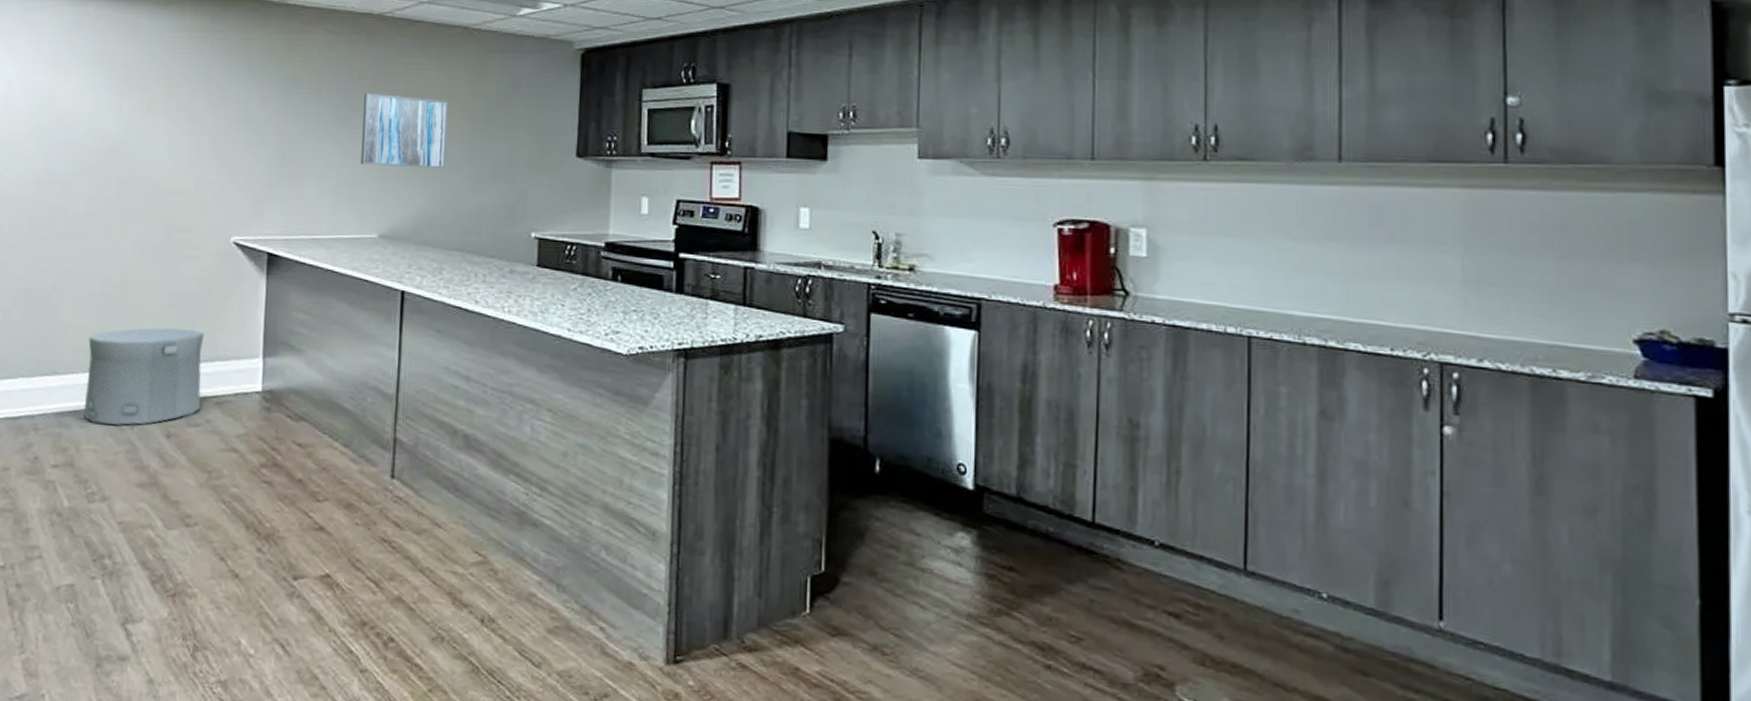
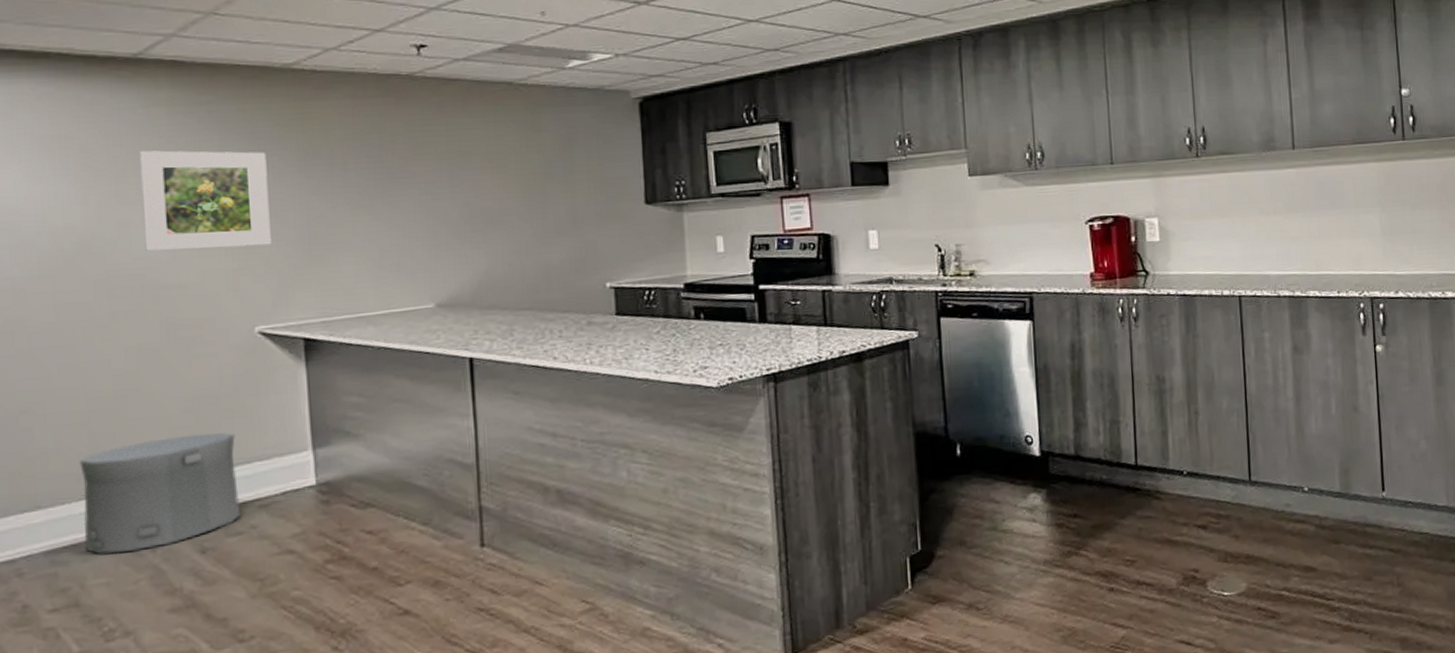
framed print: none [158,70,258,163] -> present [140,150,271,251]
wall art: present [360,94,448,169] -> none [401,158,505,234]

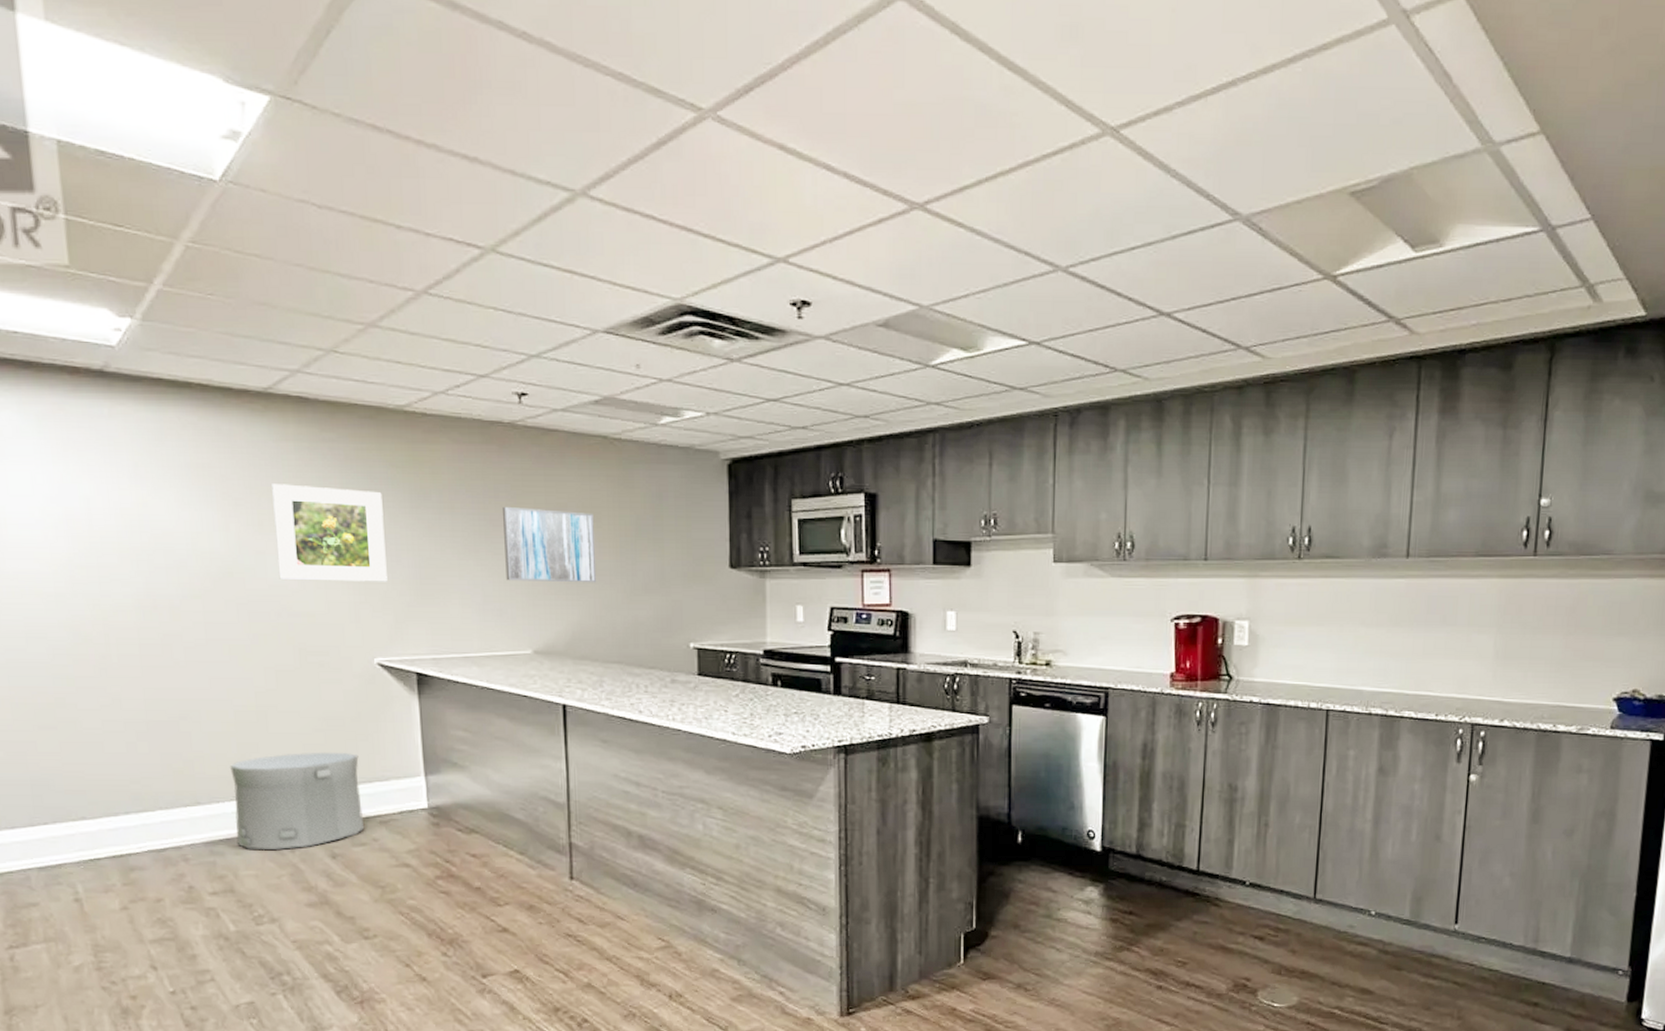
wall art: none [401,158,505,234] -> present [503,507,597,583]

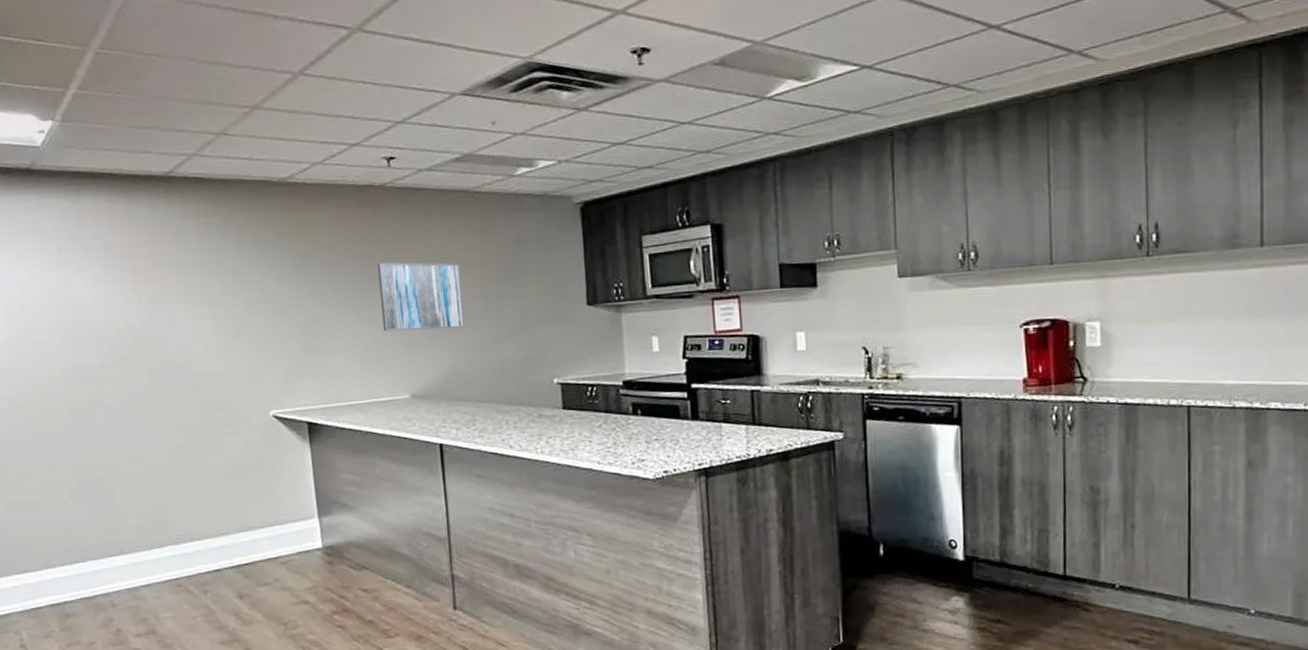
trash can: present [230,752,364,851] -> none [148,500,266,594]
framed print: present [272,484,387,582] -> none [175,257,279,345]

